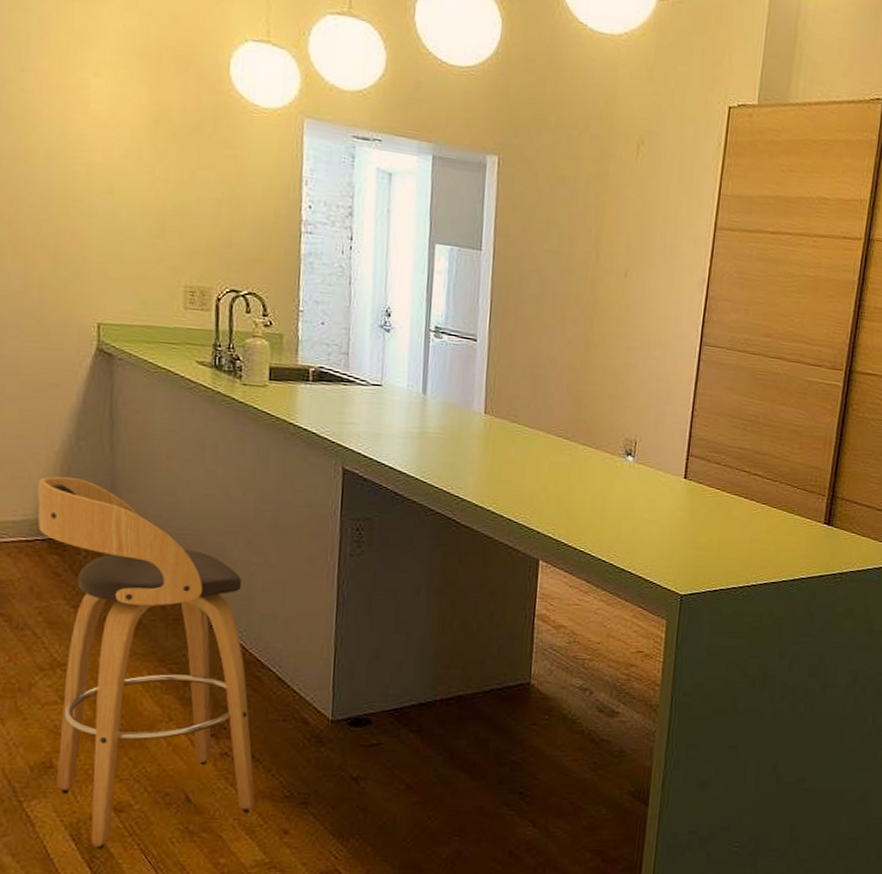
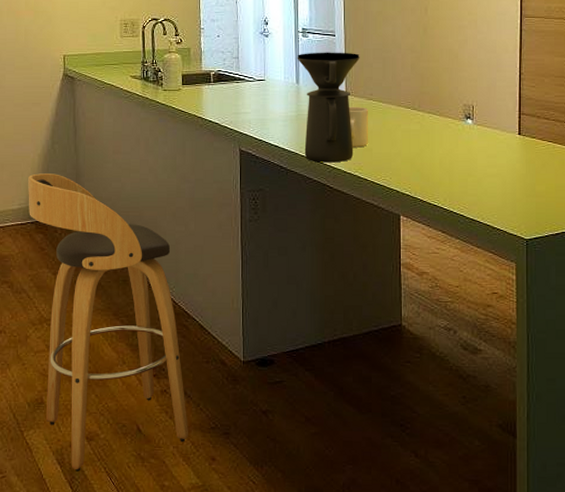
coffee maker: none [425,357,506,494] -> present [297,52,360,163]
cup: none [486,428,511,478] -> present [349,106,369,148]

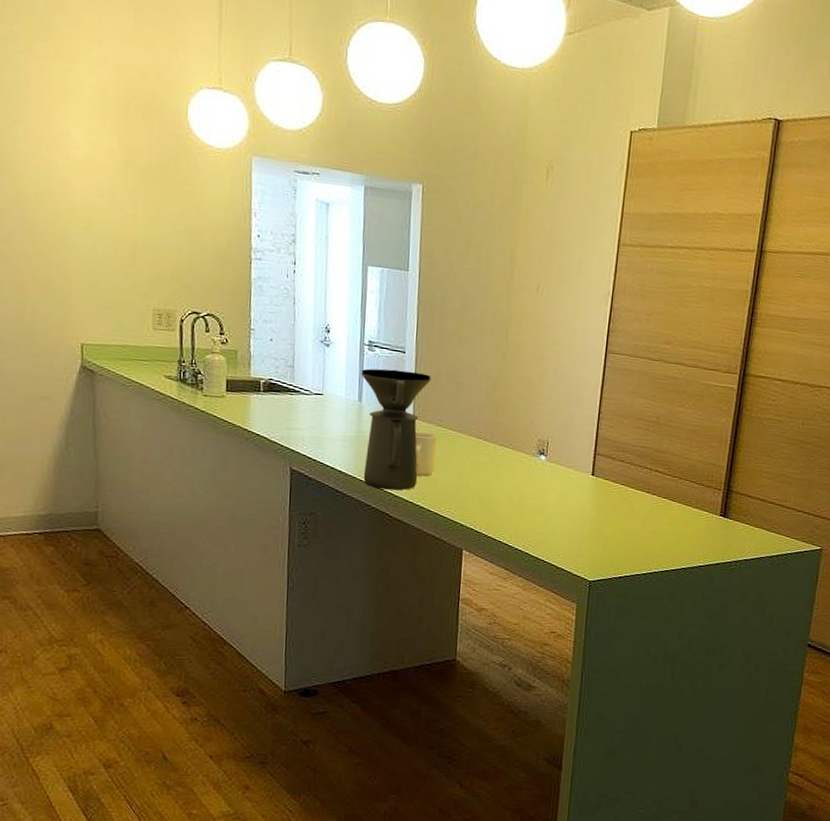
bar stool: present [28,173,188,472] -> none [35,478,221,800]

